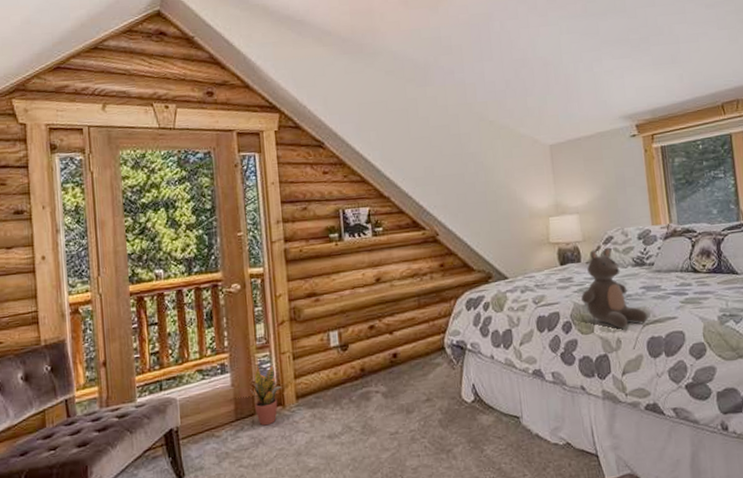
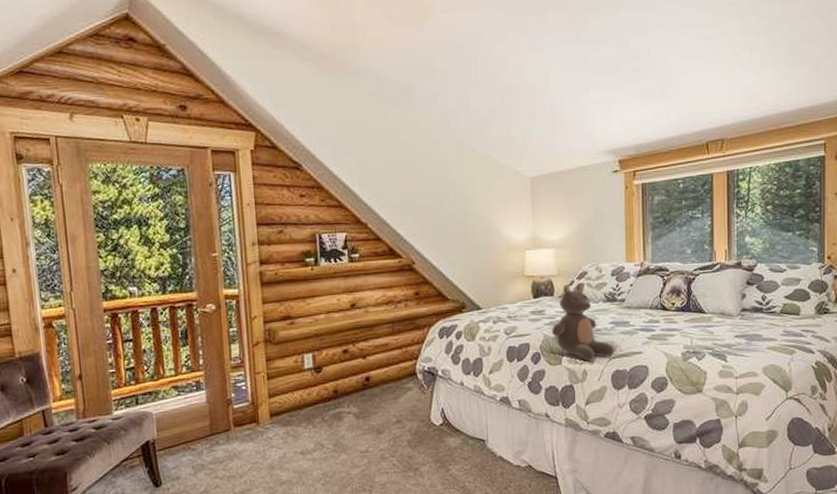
potted plant: present [250,365,282,426] -> none [225,384,256,441]

